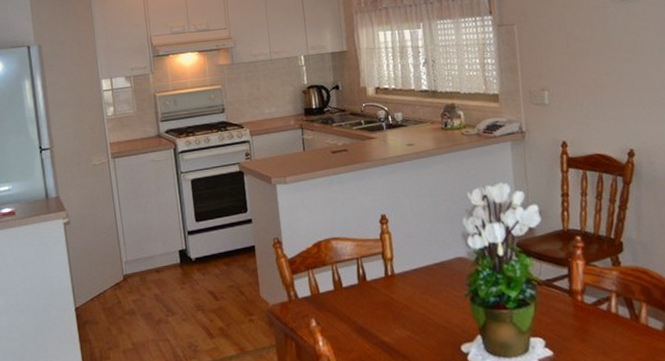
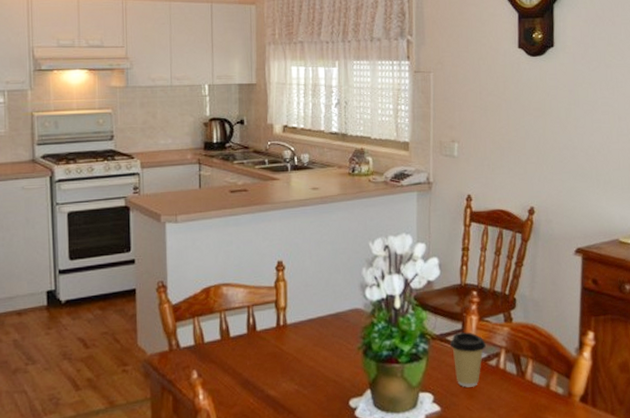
coffee cup: none [557,277,595,332] -> present [450,332,486,388]

